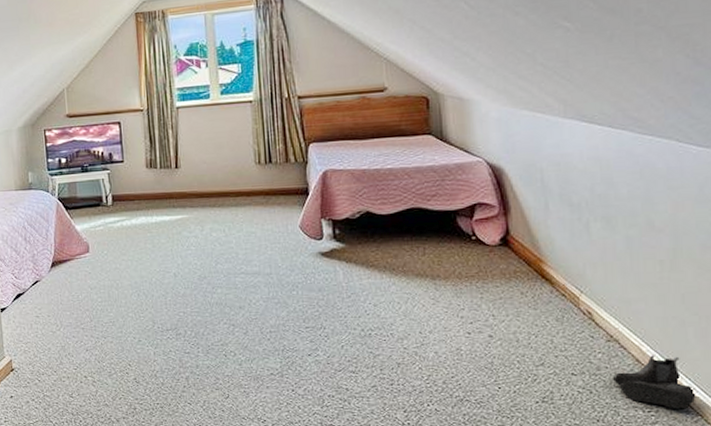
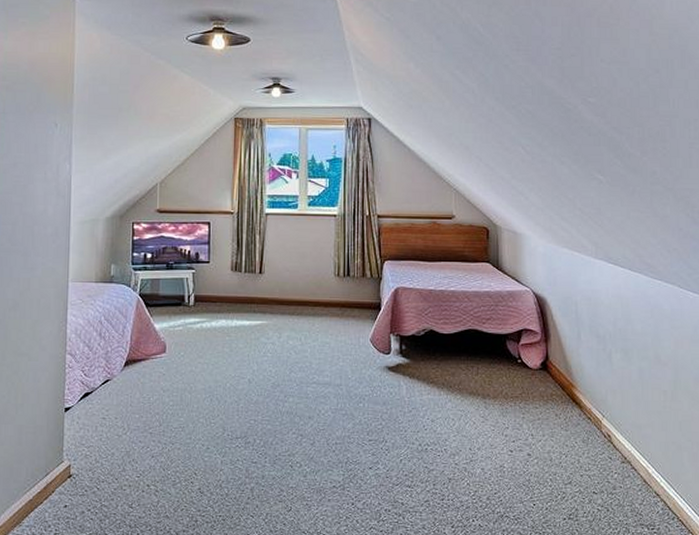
boots: present [612,355,698,409] -> none [624,476,690,527]

